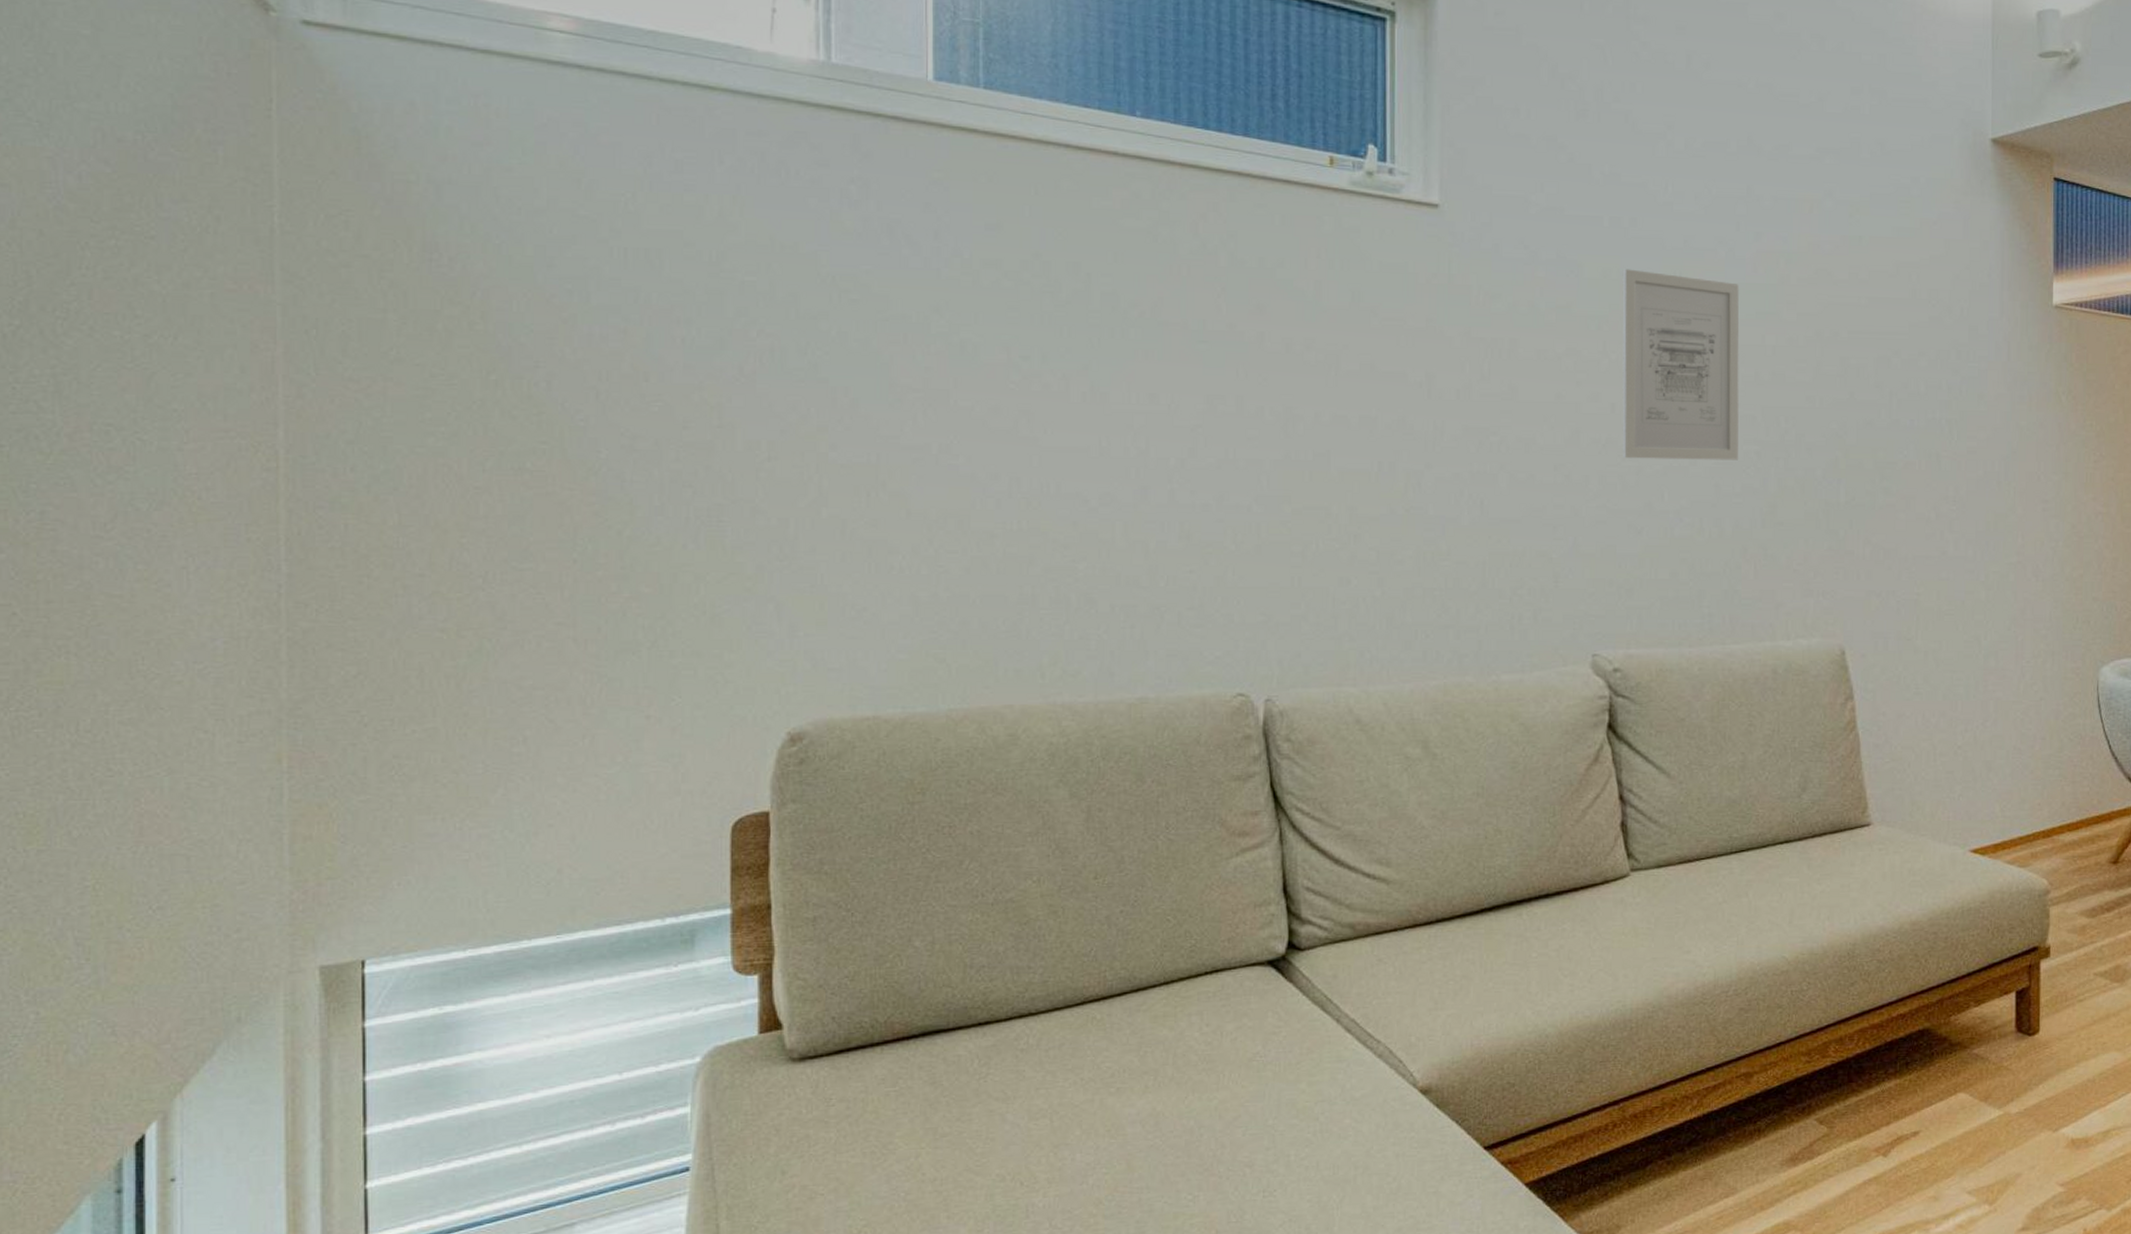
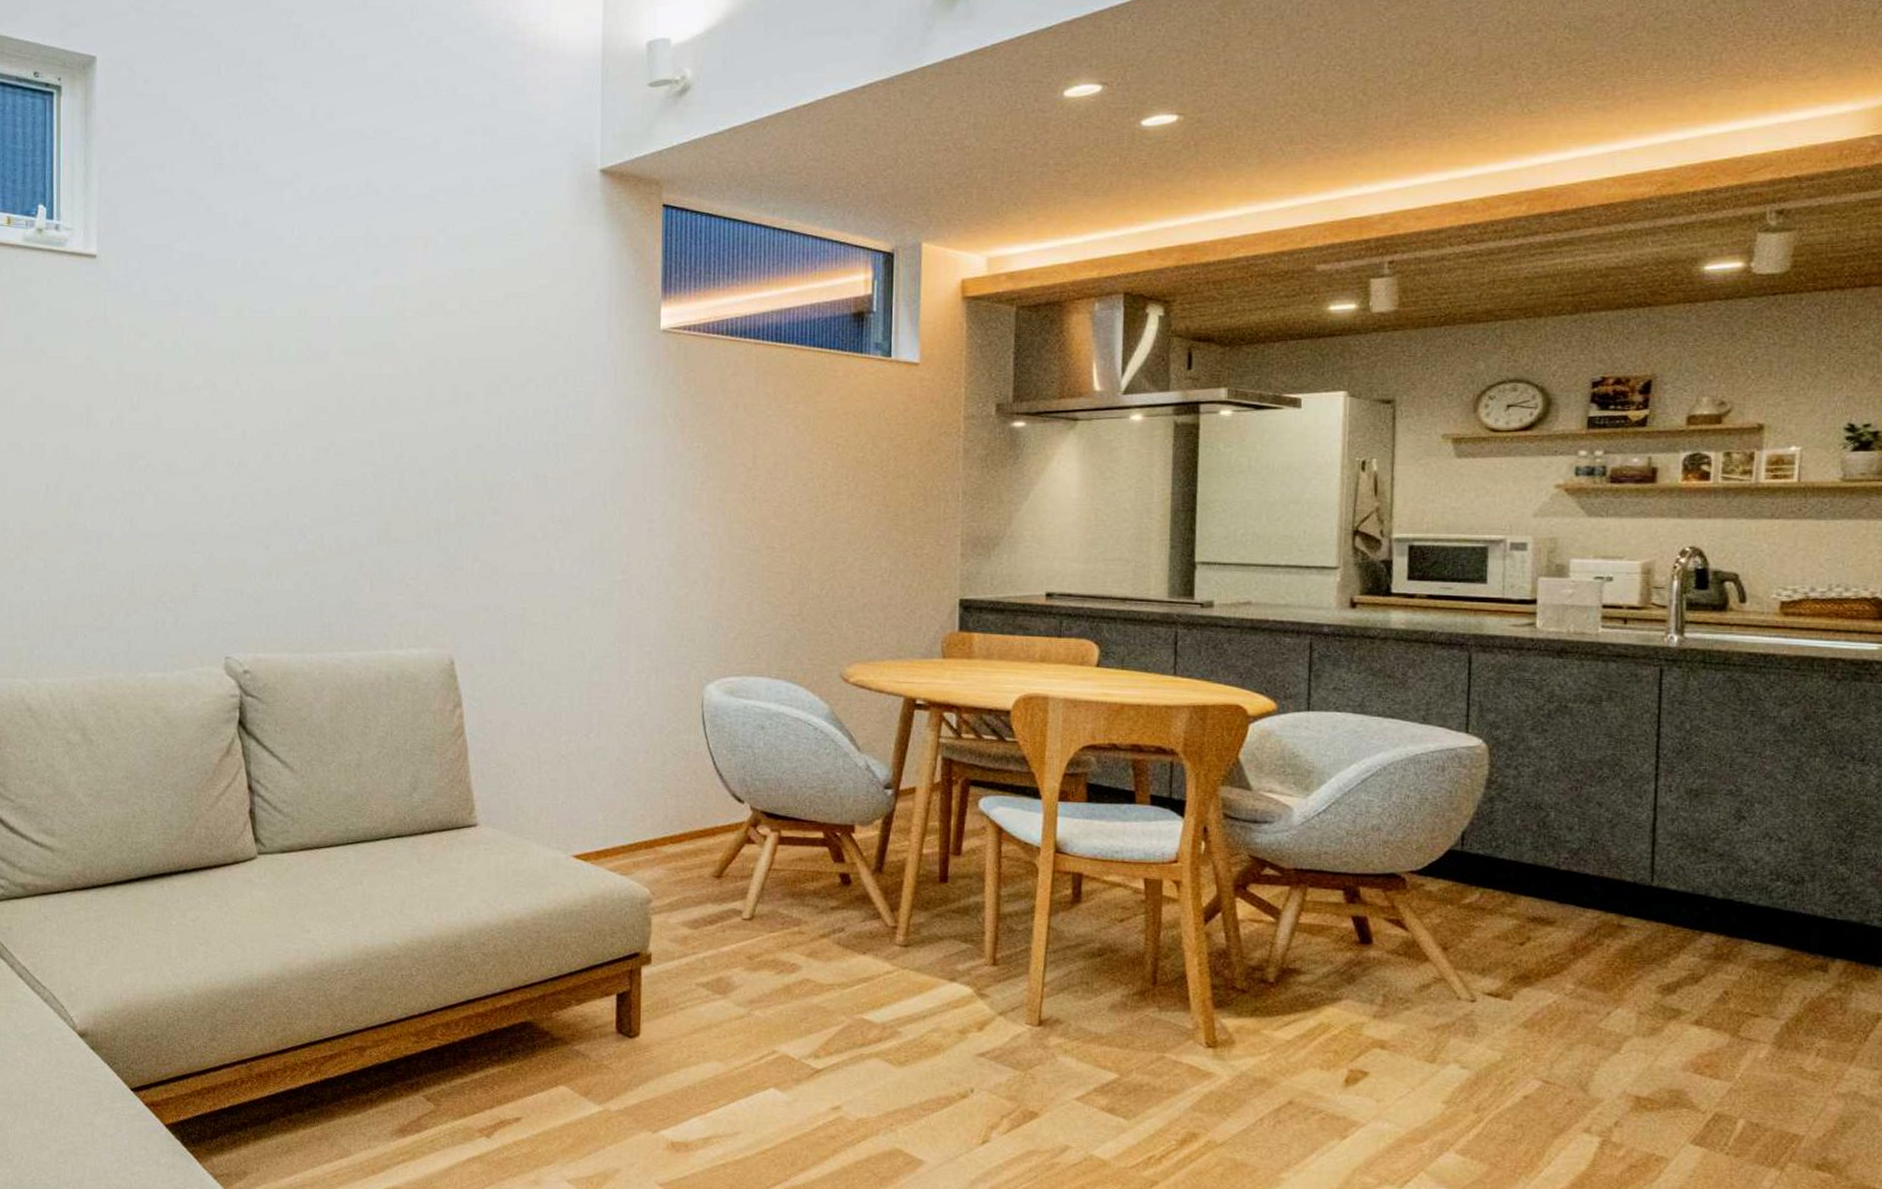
wall art: present [1622,269,1739,460] -> none [252,307,358,482]

